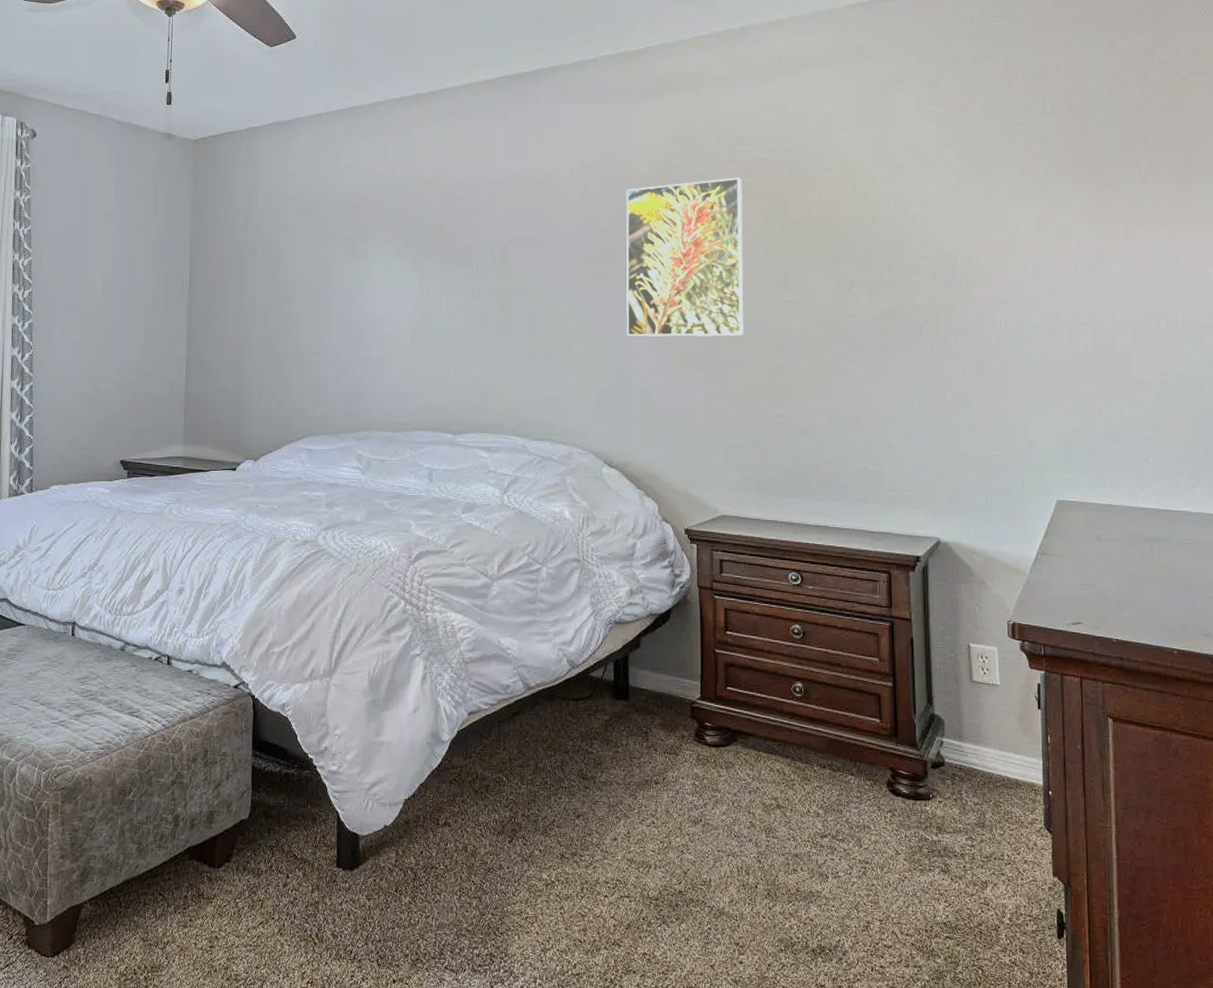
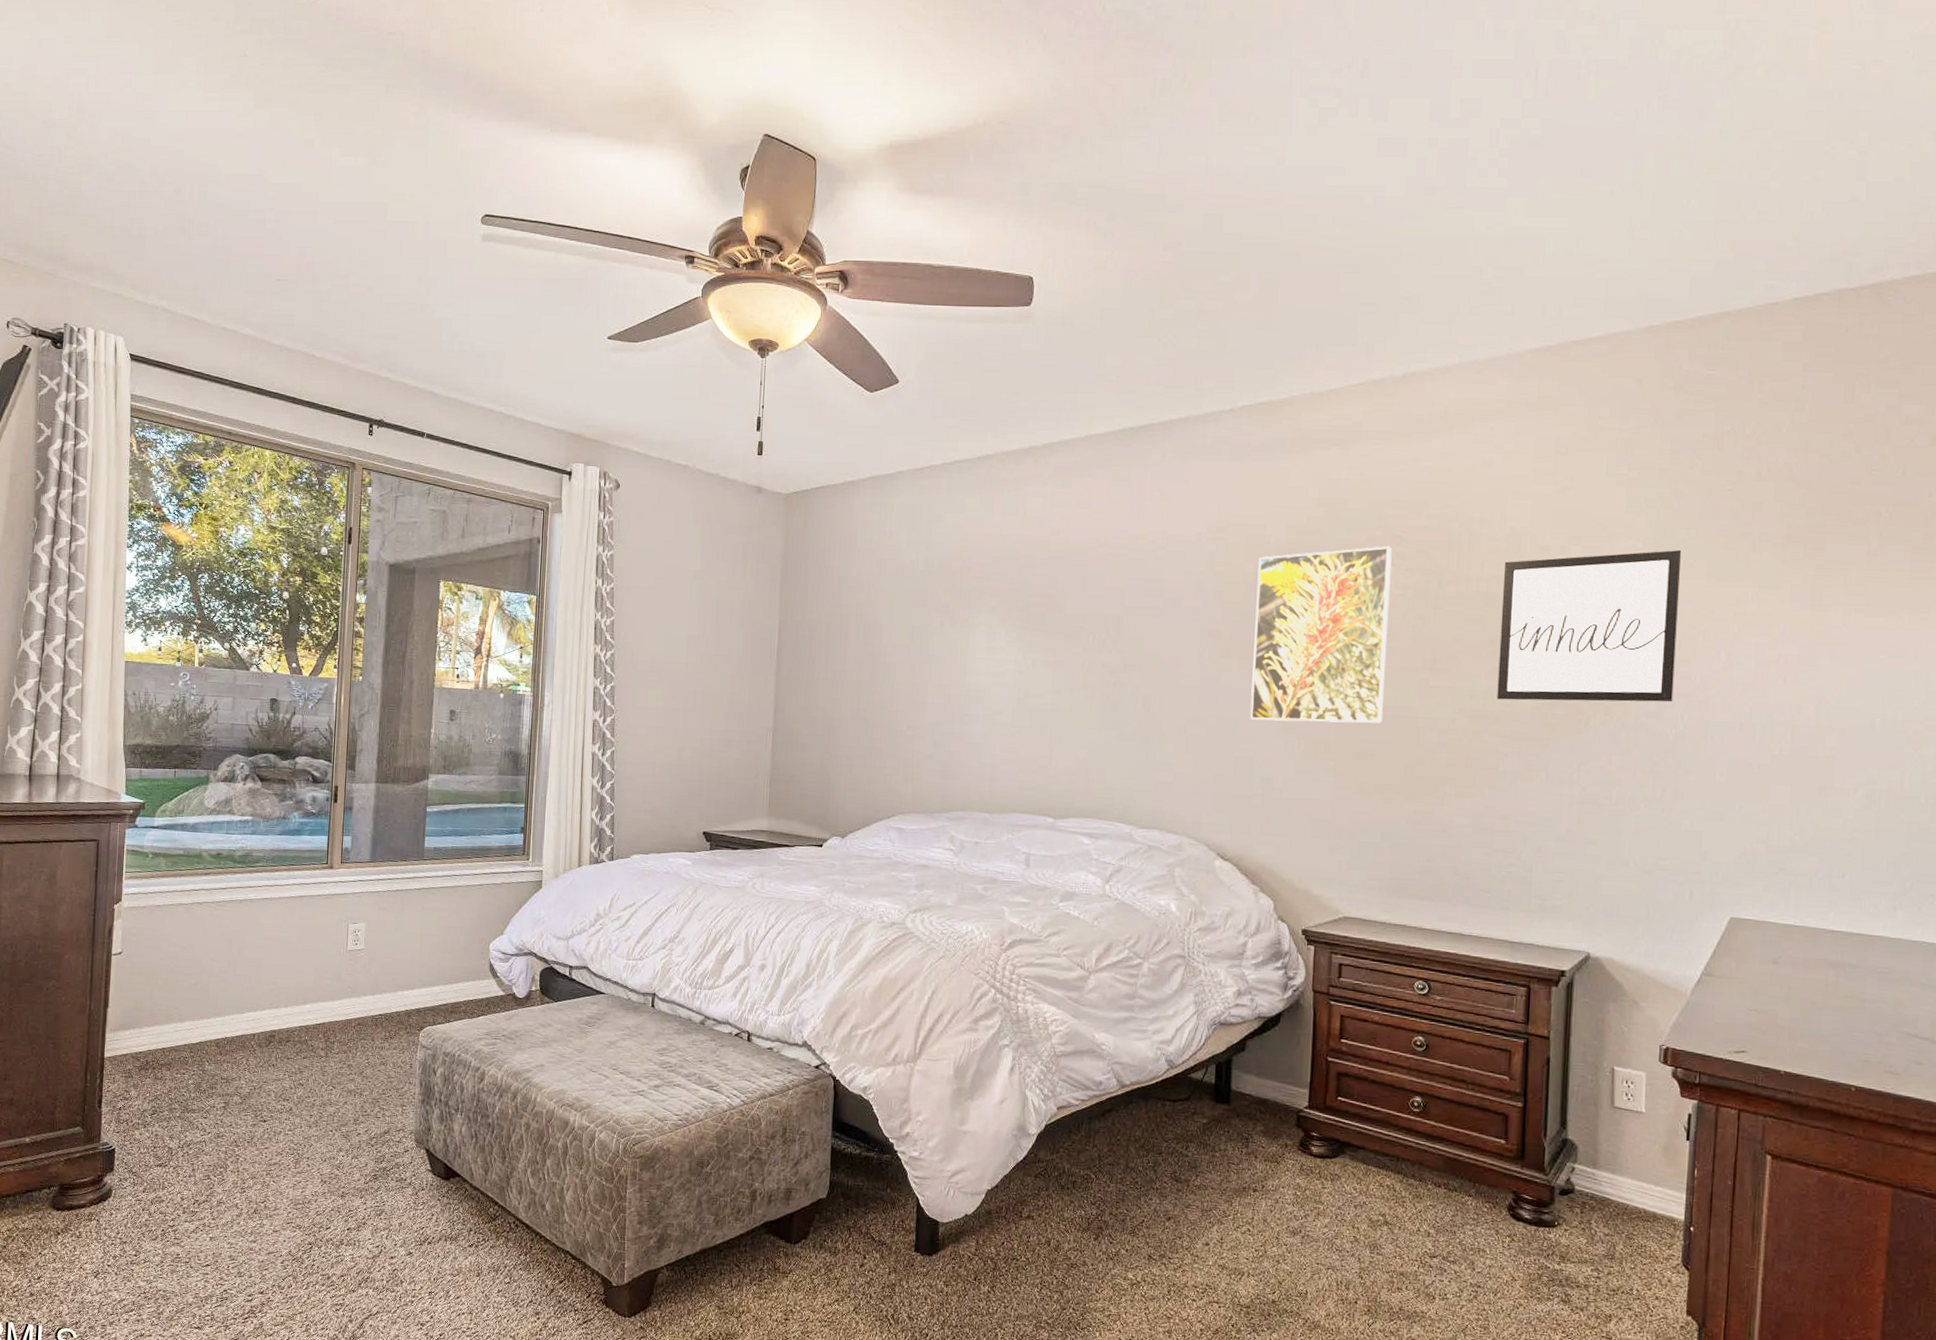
wall art: none [839,176,991,312] -> present [1497,550,1682,703]

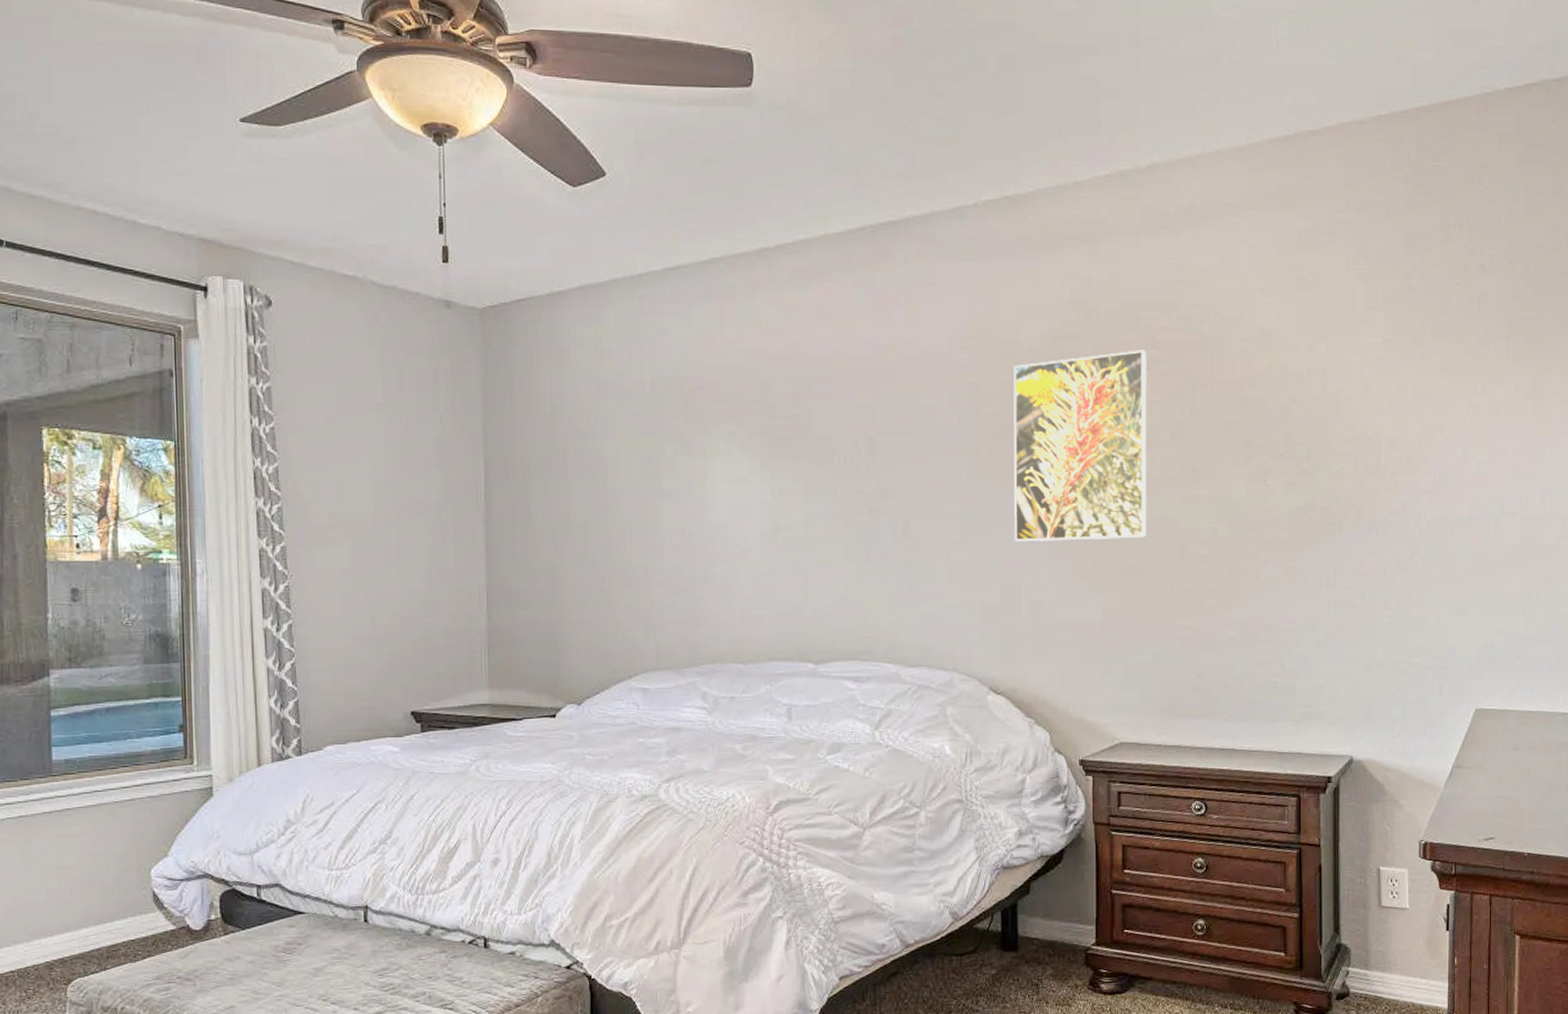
wall art: present [1497,550,1682,703] -> none [1255,345,1418,506]

